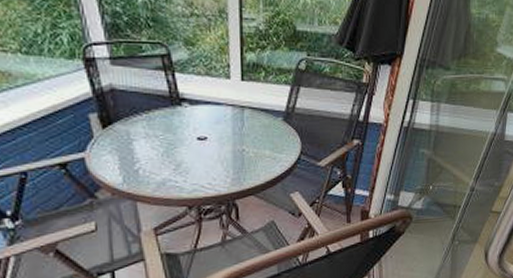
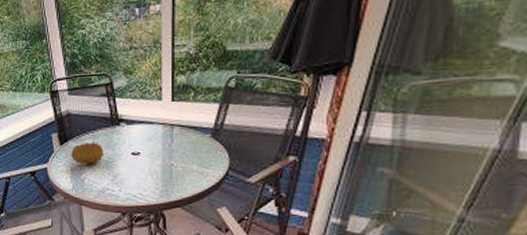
fruit: none [118,124,164,153] -> present [71,141,104,165]

